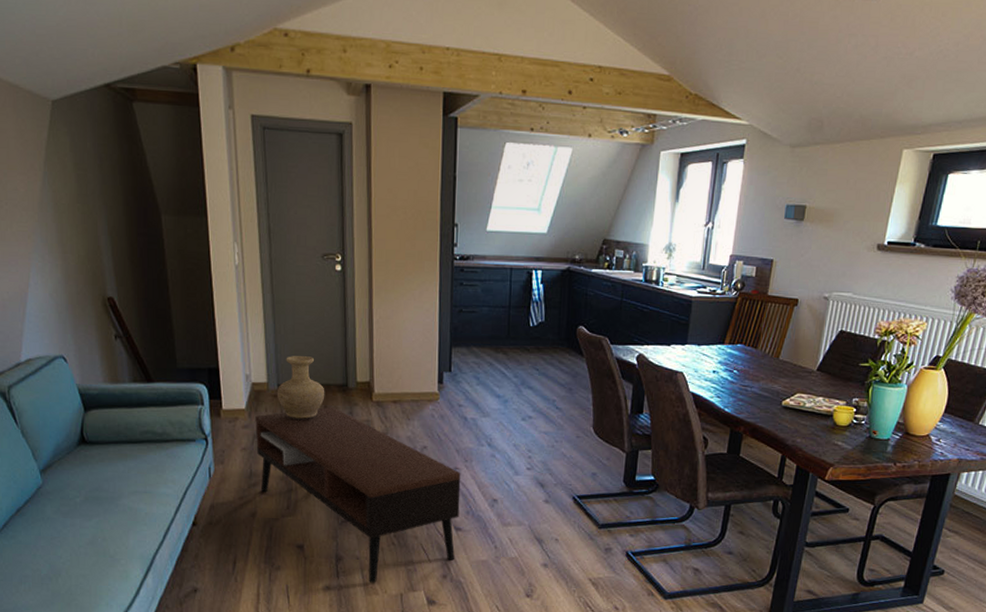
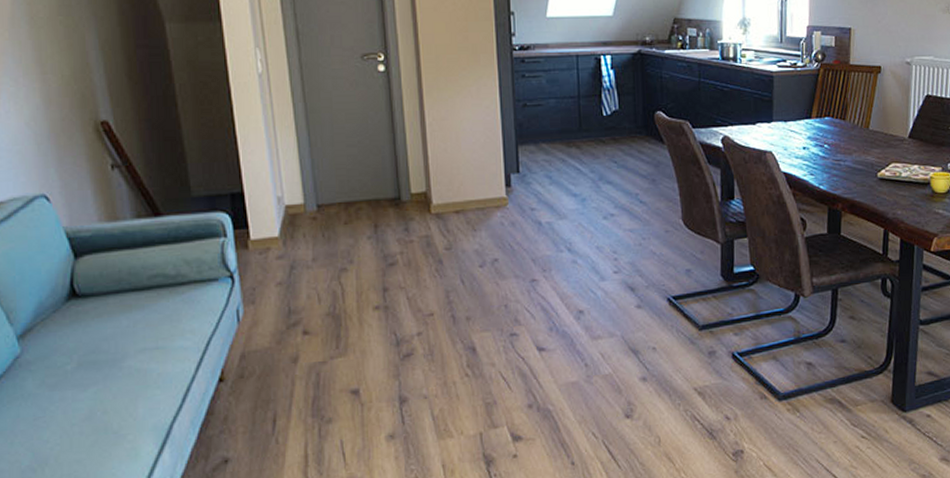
coffee table: present [255,406,461,583] -> none [291,224,542,424]
vase: present [276,355,325,420] -> none [316,168,375,243]

